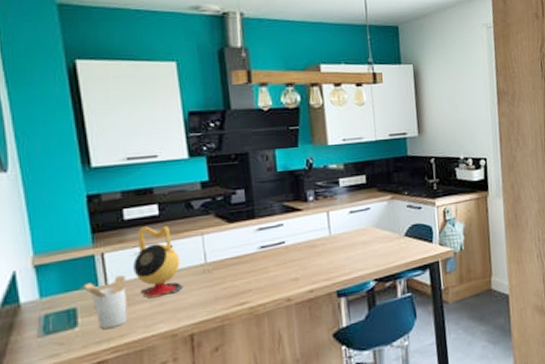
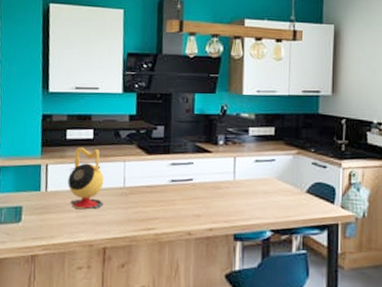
utensil holder: present [81,275,128,330] -> none [28,185,61,229]

